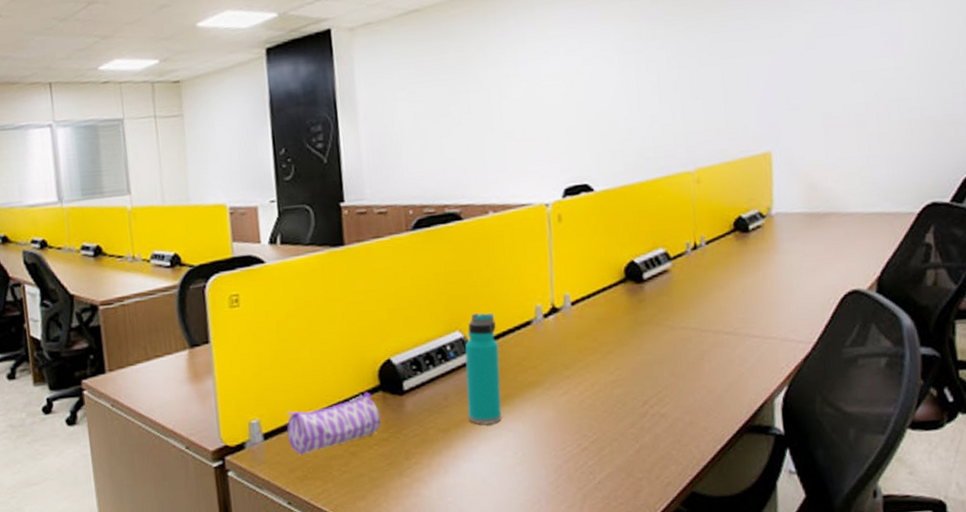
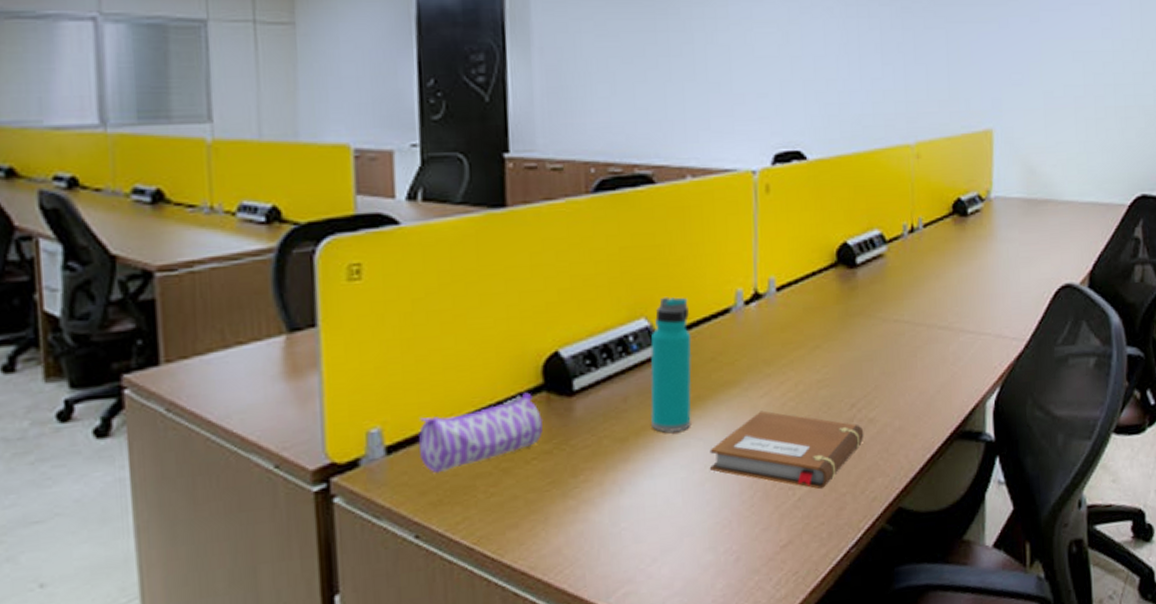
notebook: none [518,407,657,475] -> present [709,410,864,490]

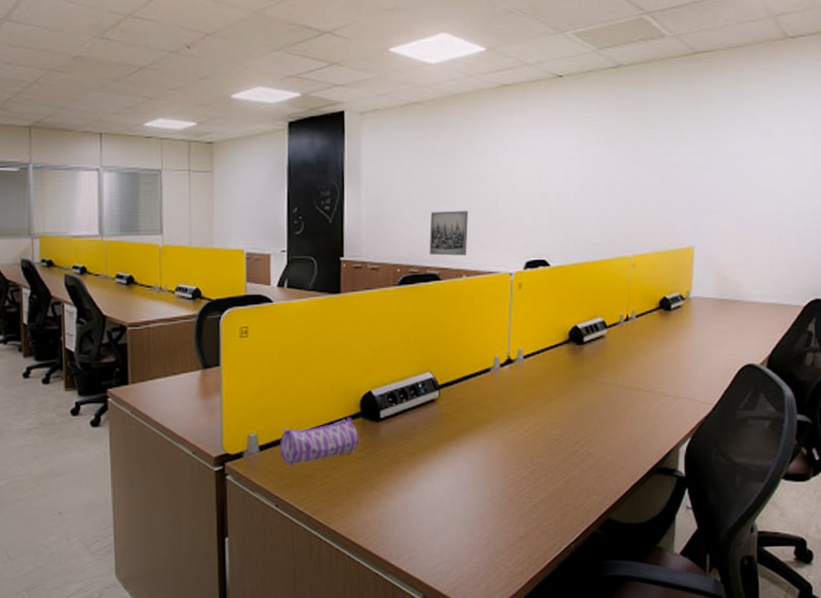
wall art: none [636,82,692,148] -> present [429,210,468,256]
water bottle: present [650,296,692,432] -> none [432,358,462,451]
notebook: present [709,410,864,490] -> none [471,441,584,500]

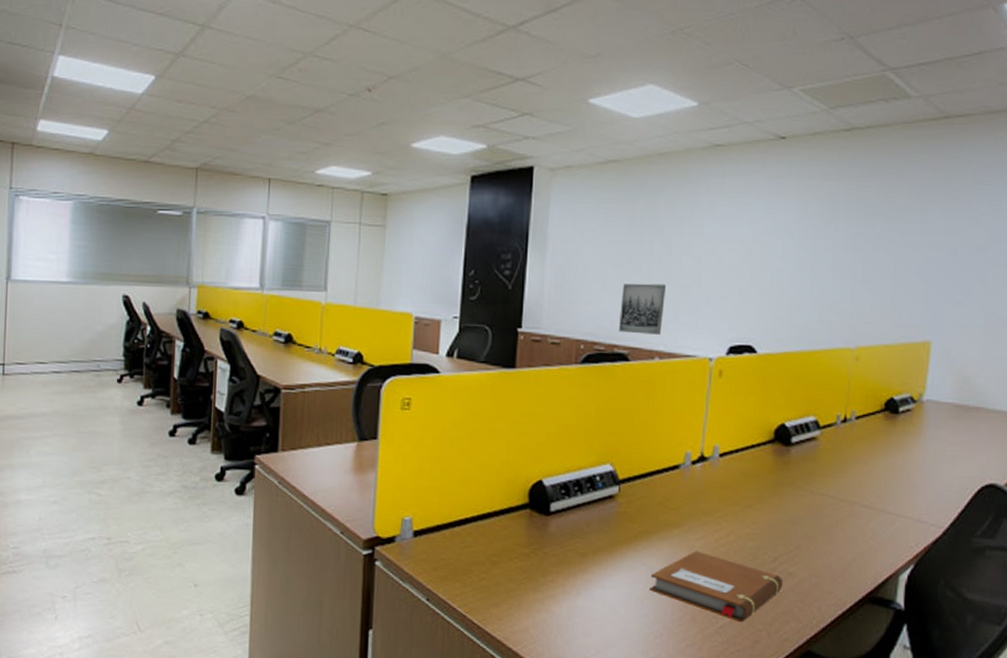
pencil case: present [279,417,360,466] -> none [435,507,526,557]
notebook: none [471,441,584,500] -> present [650,550,783,623]

